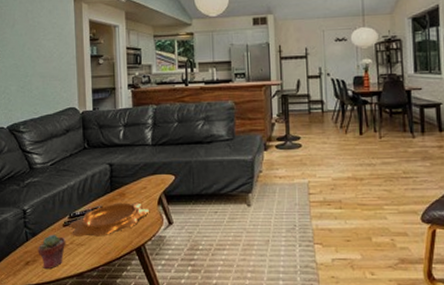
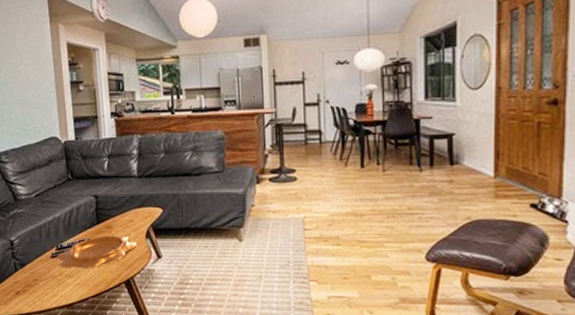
potted succulent: present [37,234,66,270] -> none [27,265,55,300]

